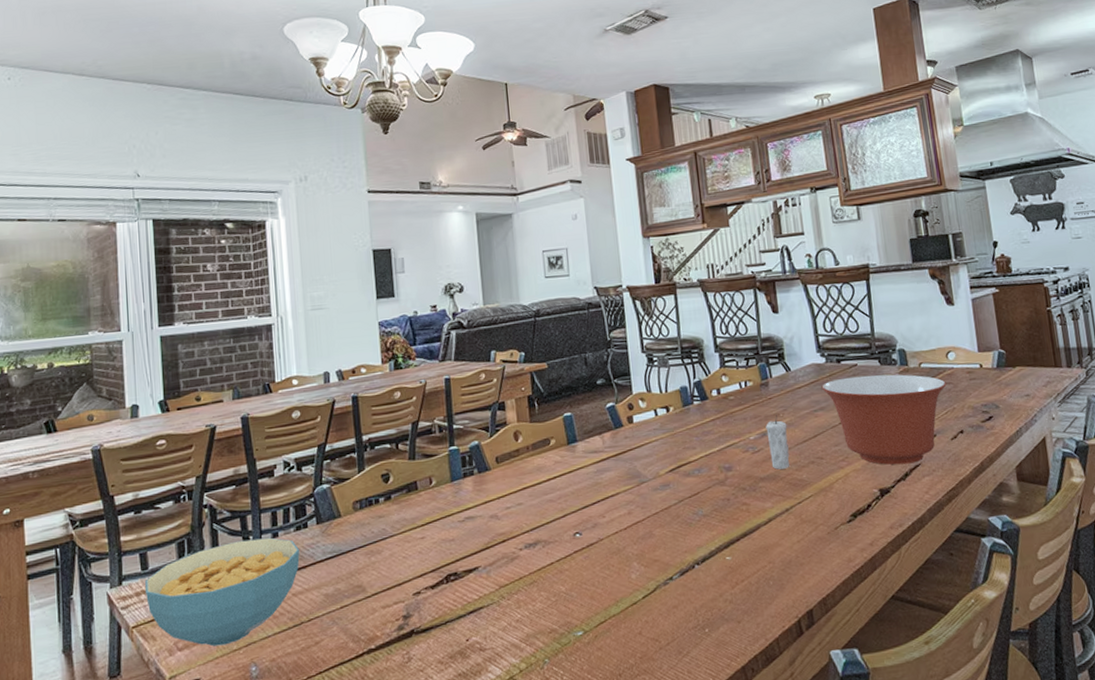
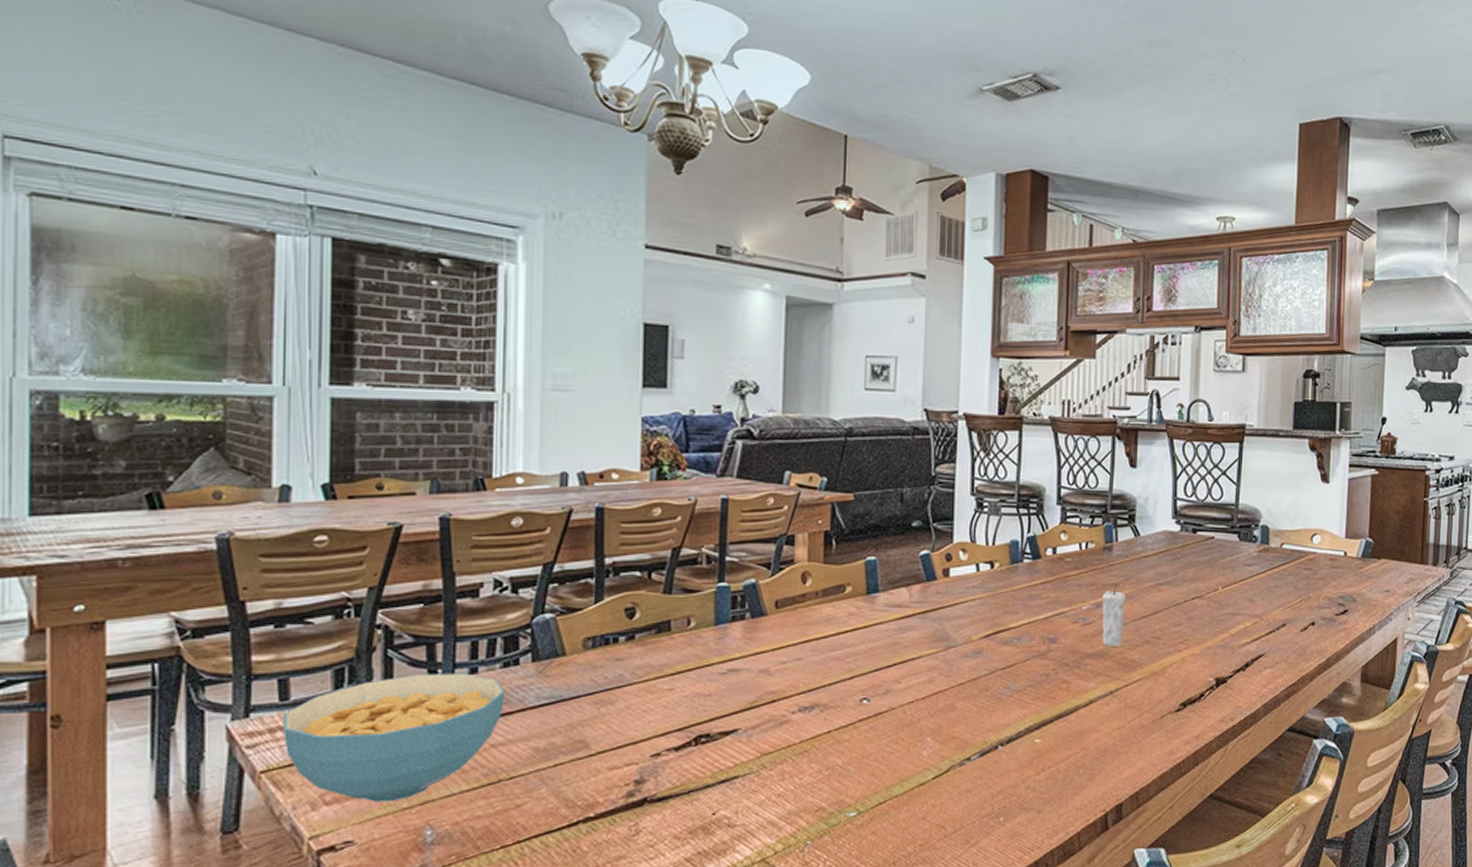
mixing bowl: present [821,374,947,465] -> none [1171,550,1306,653]

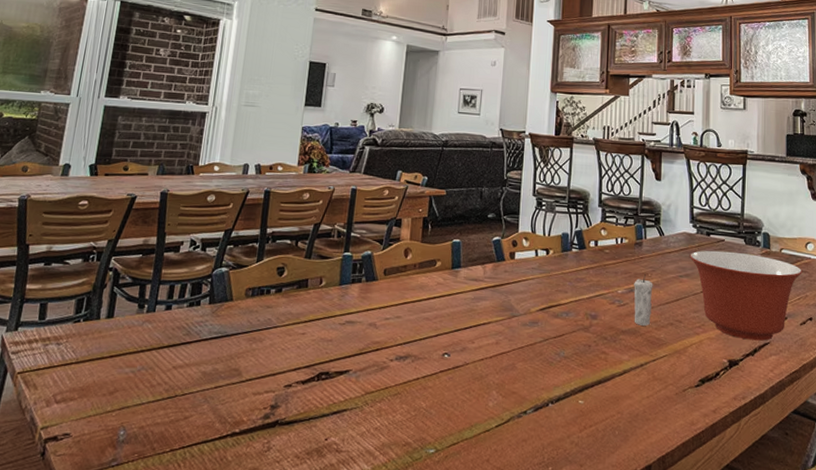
cereal bowl: present [284,673,506,802] -> none [36,307,189,405]
mixing bowl: none [1171,550,1306,653] -> present [690,250,802,341]

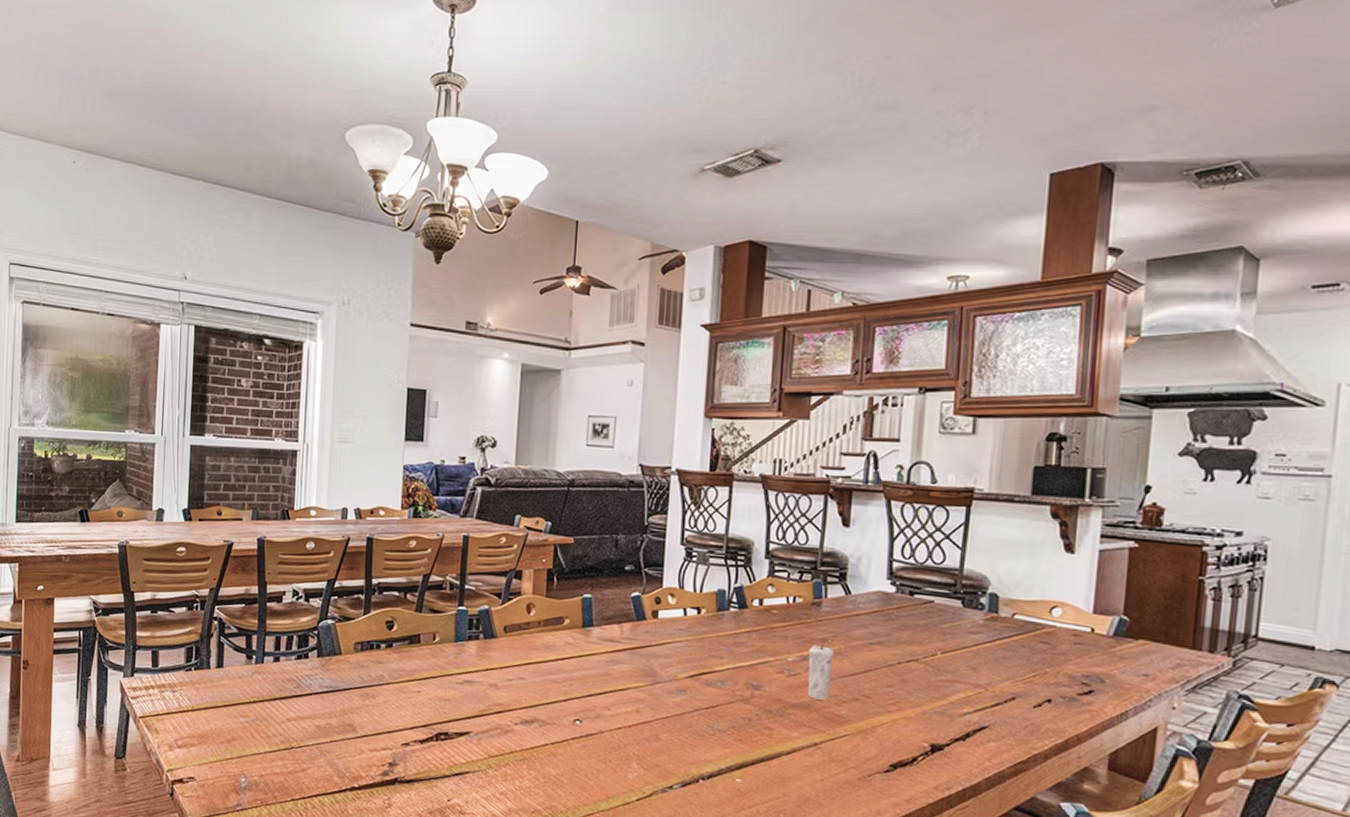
mixing bowl: present [690,250,802,341] -> none [884,613,1042,725]

